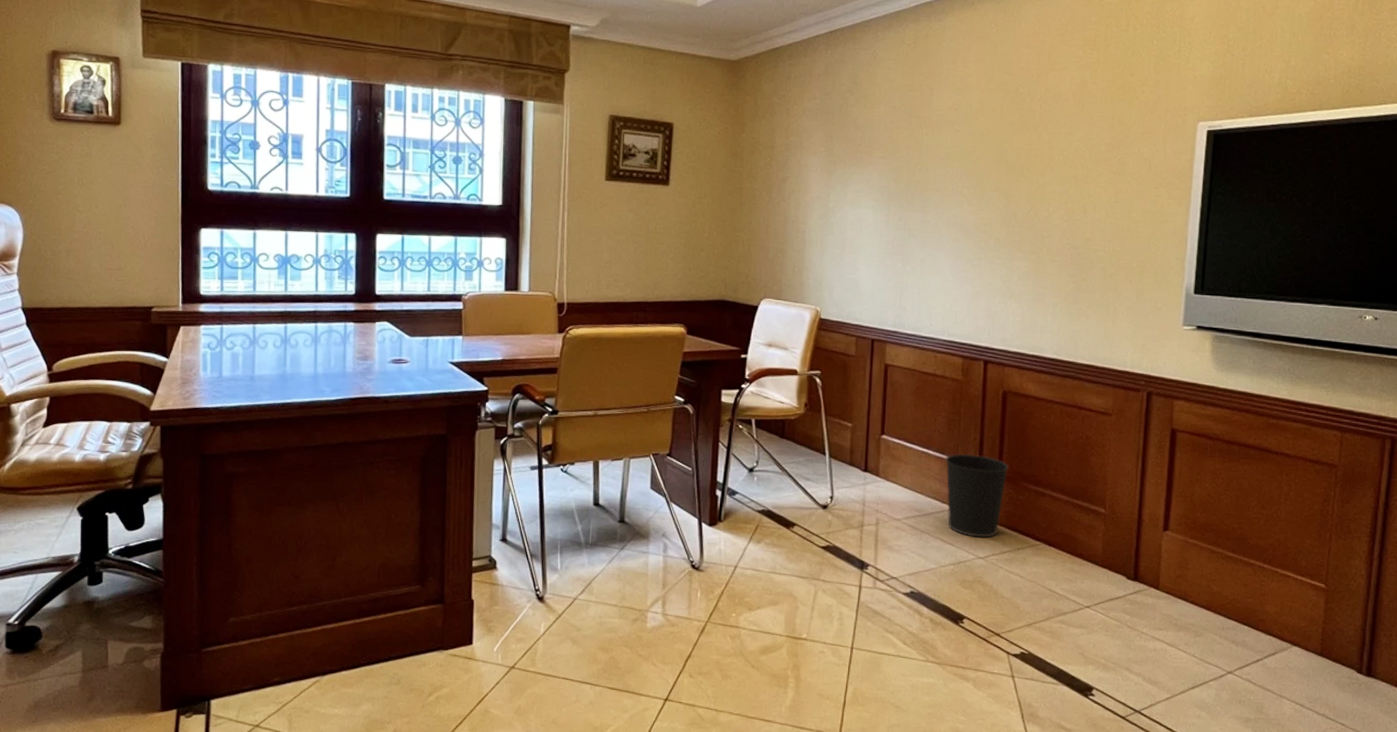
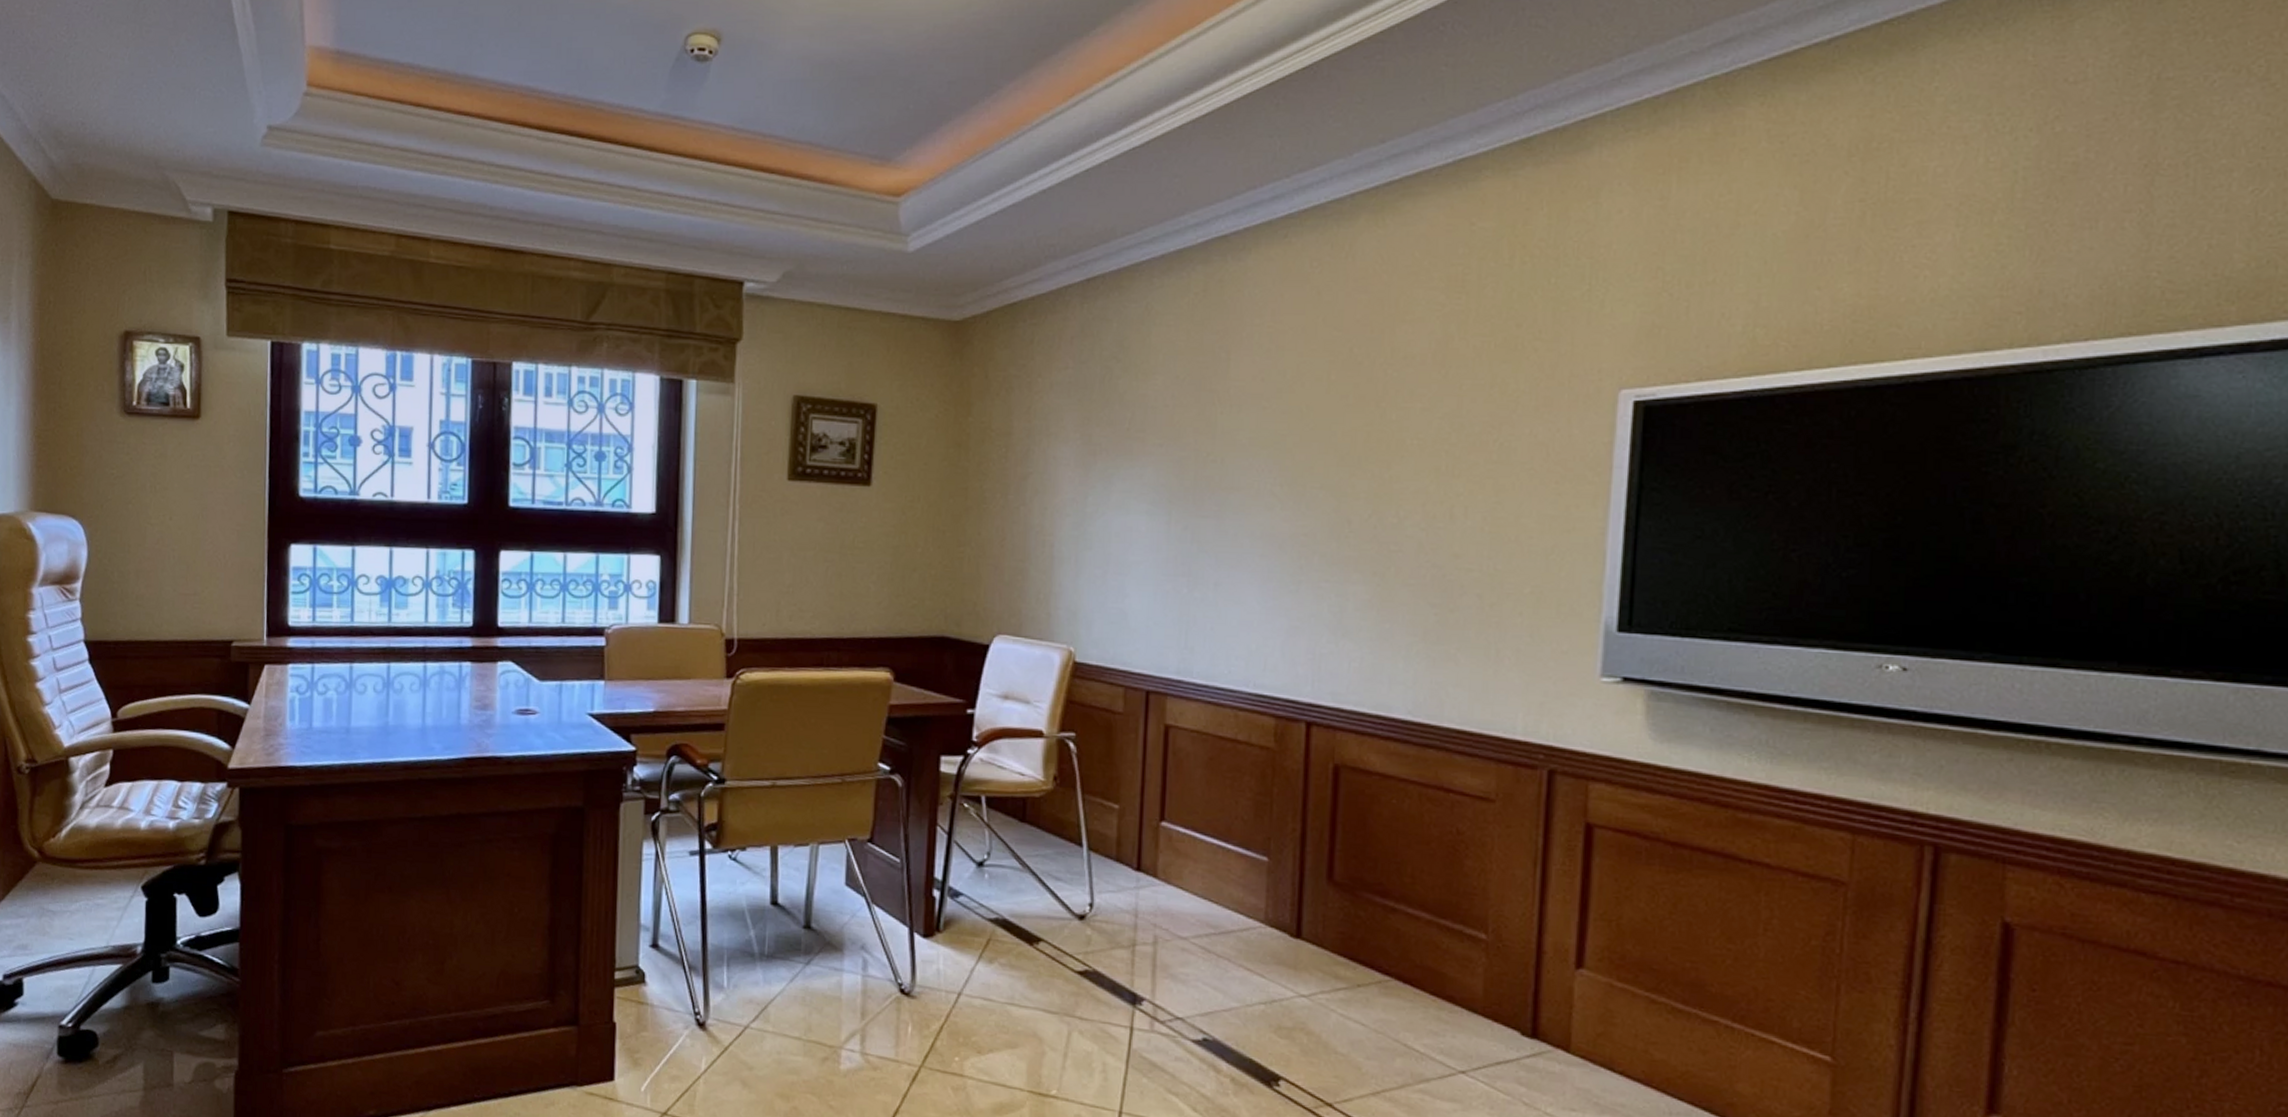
wastebasket: present [944,454,1009,538] -> none [1250,850,1343,968]

